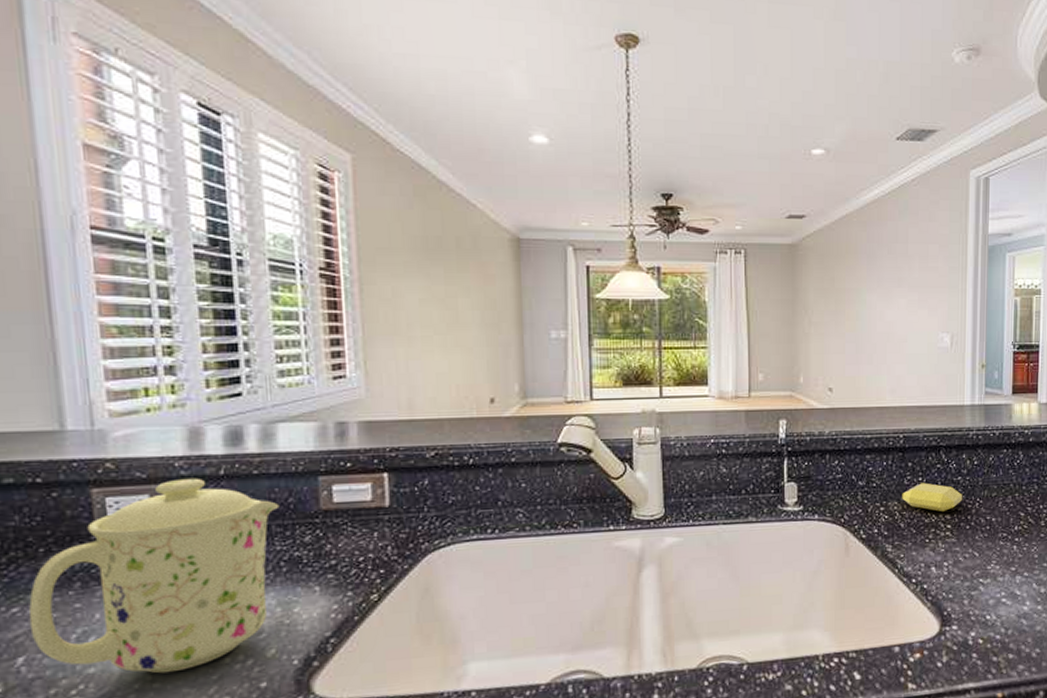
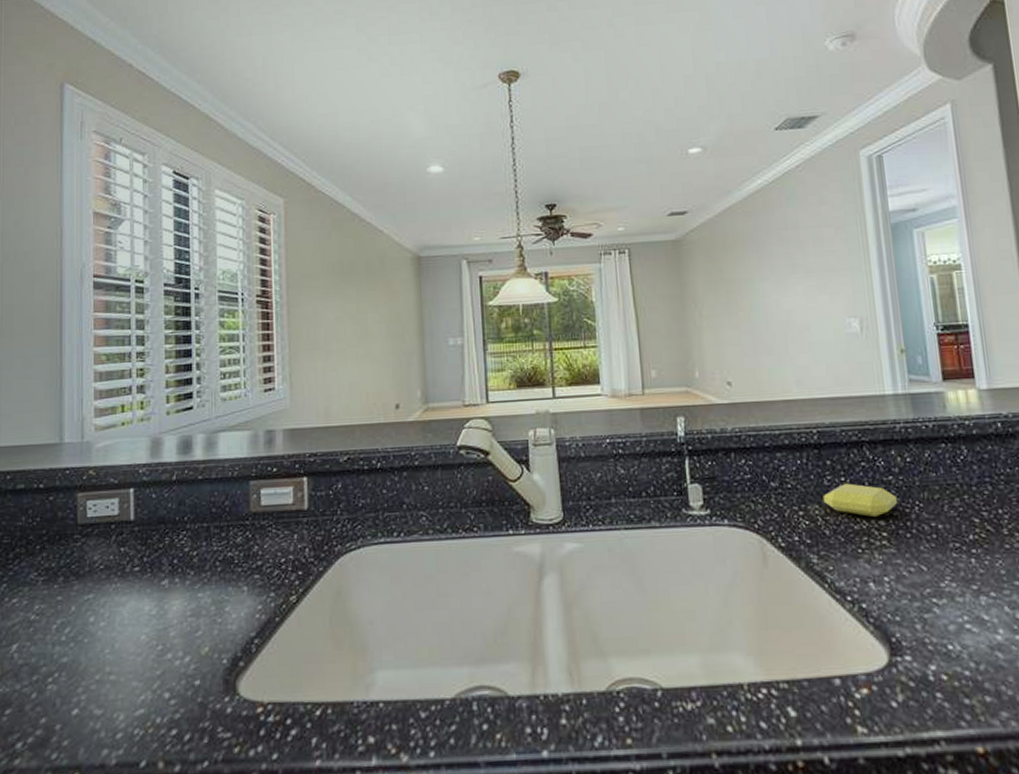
mug: present [28,478,280,674] -> none [24,483,218,666]

